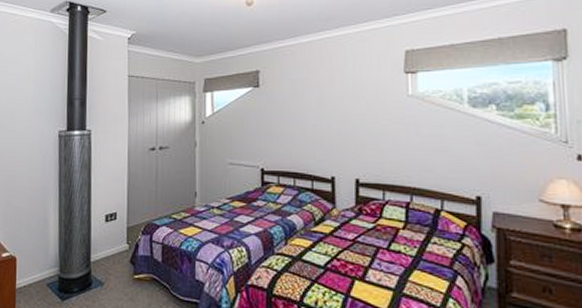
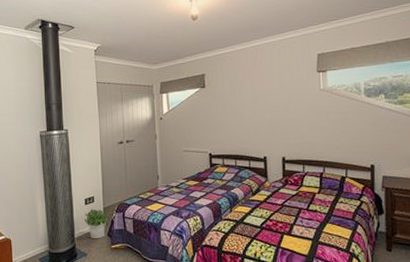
potted plant: none [103,228,131,265] -> present [84,209,107,238]

